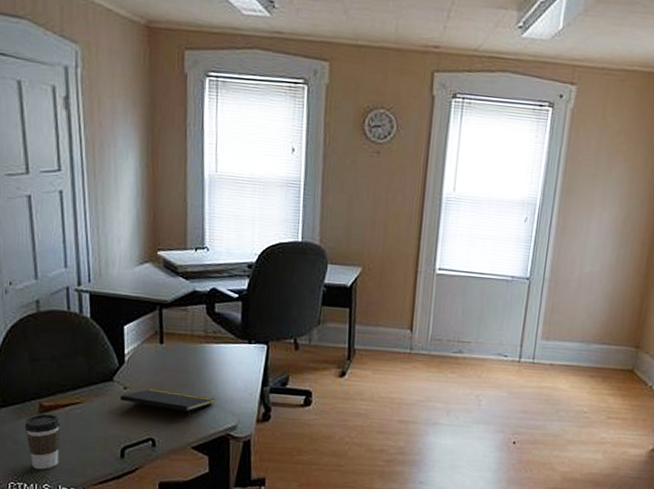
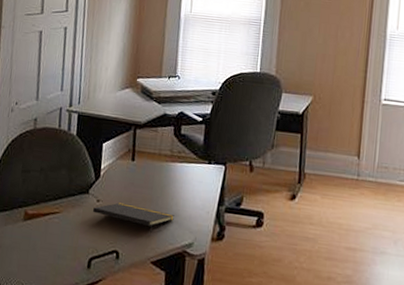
coffee cup: present [24,413,61,469] -> none [9,221,40,275]

